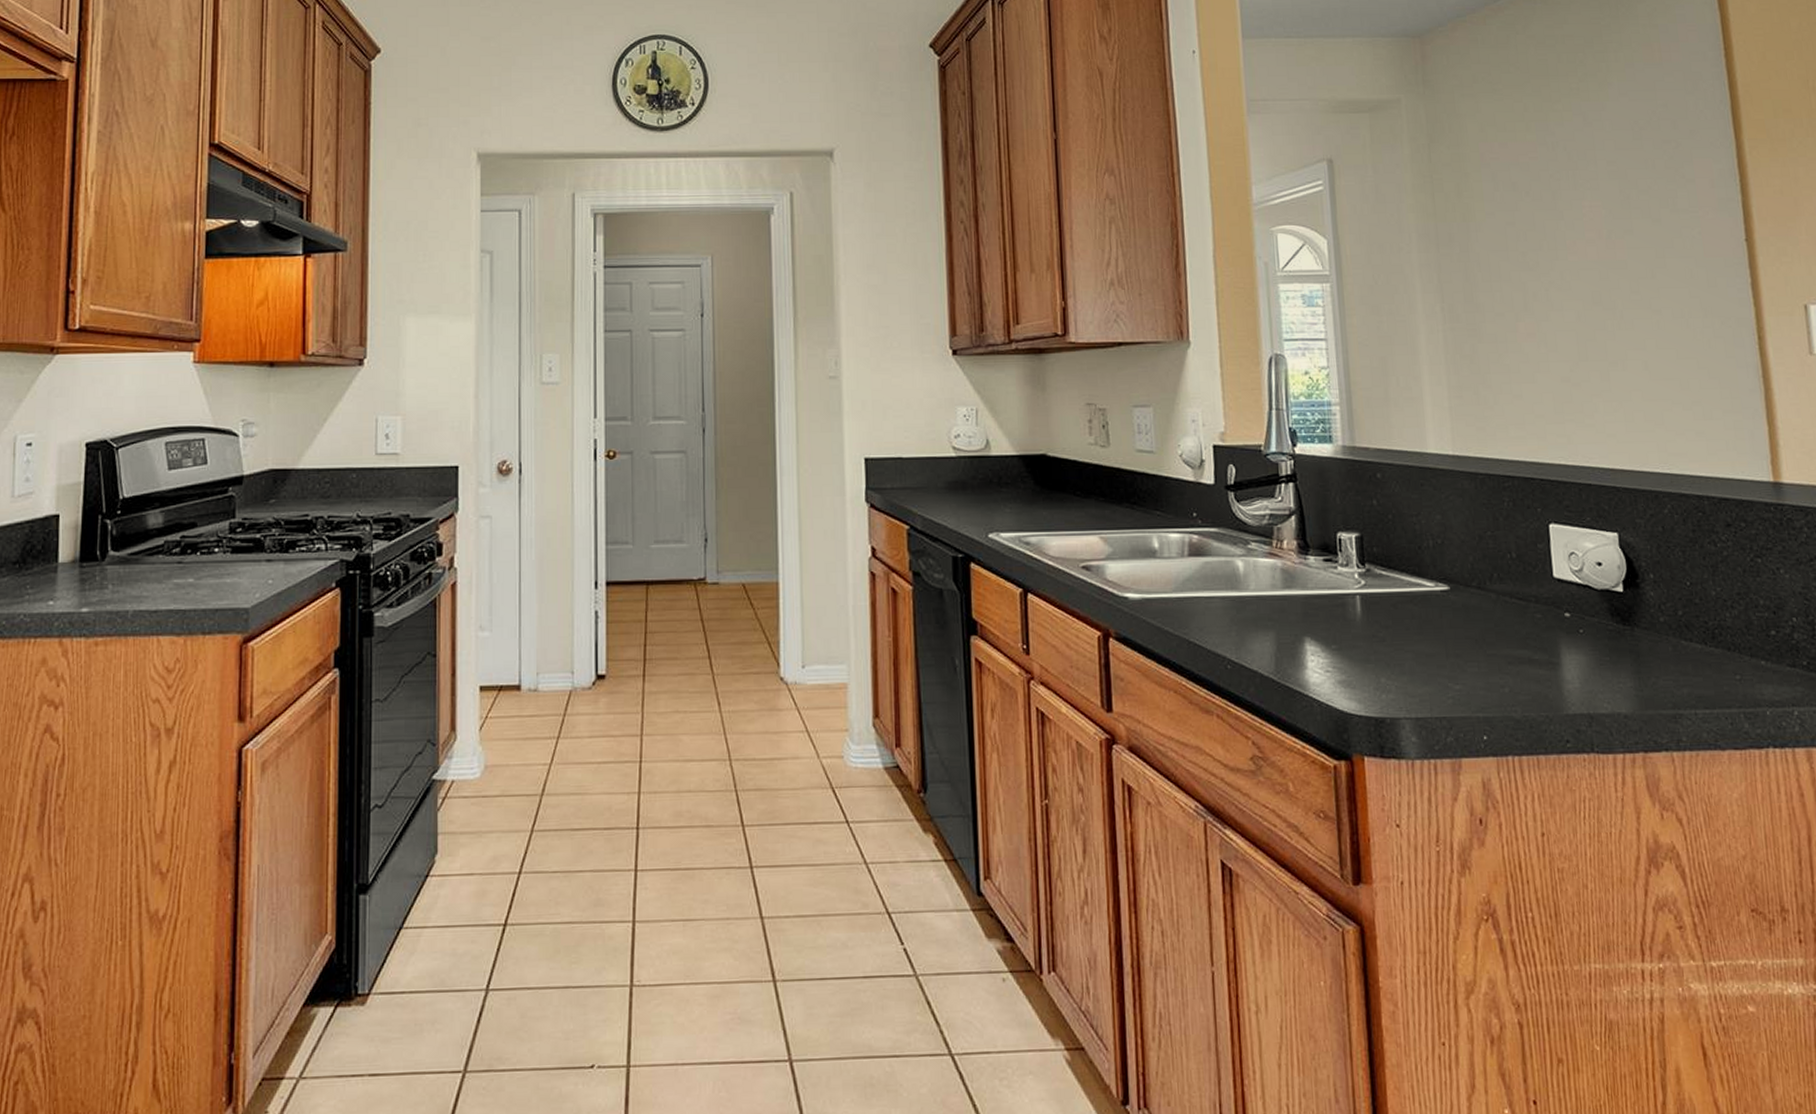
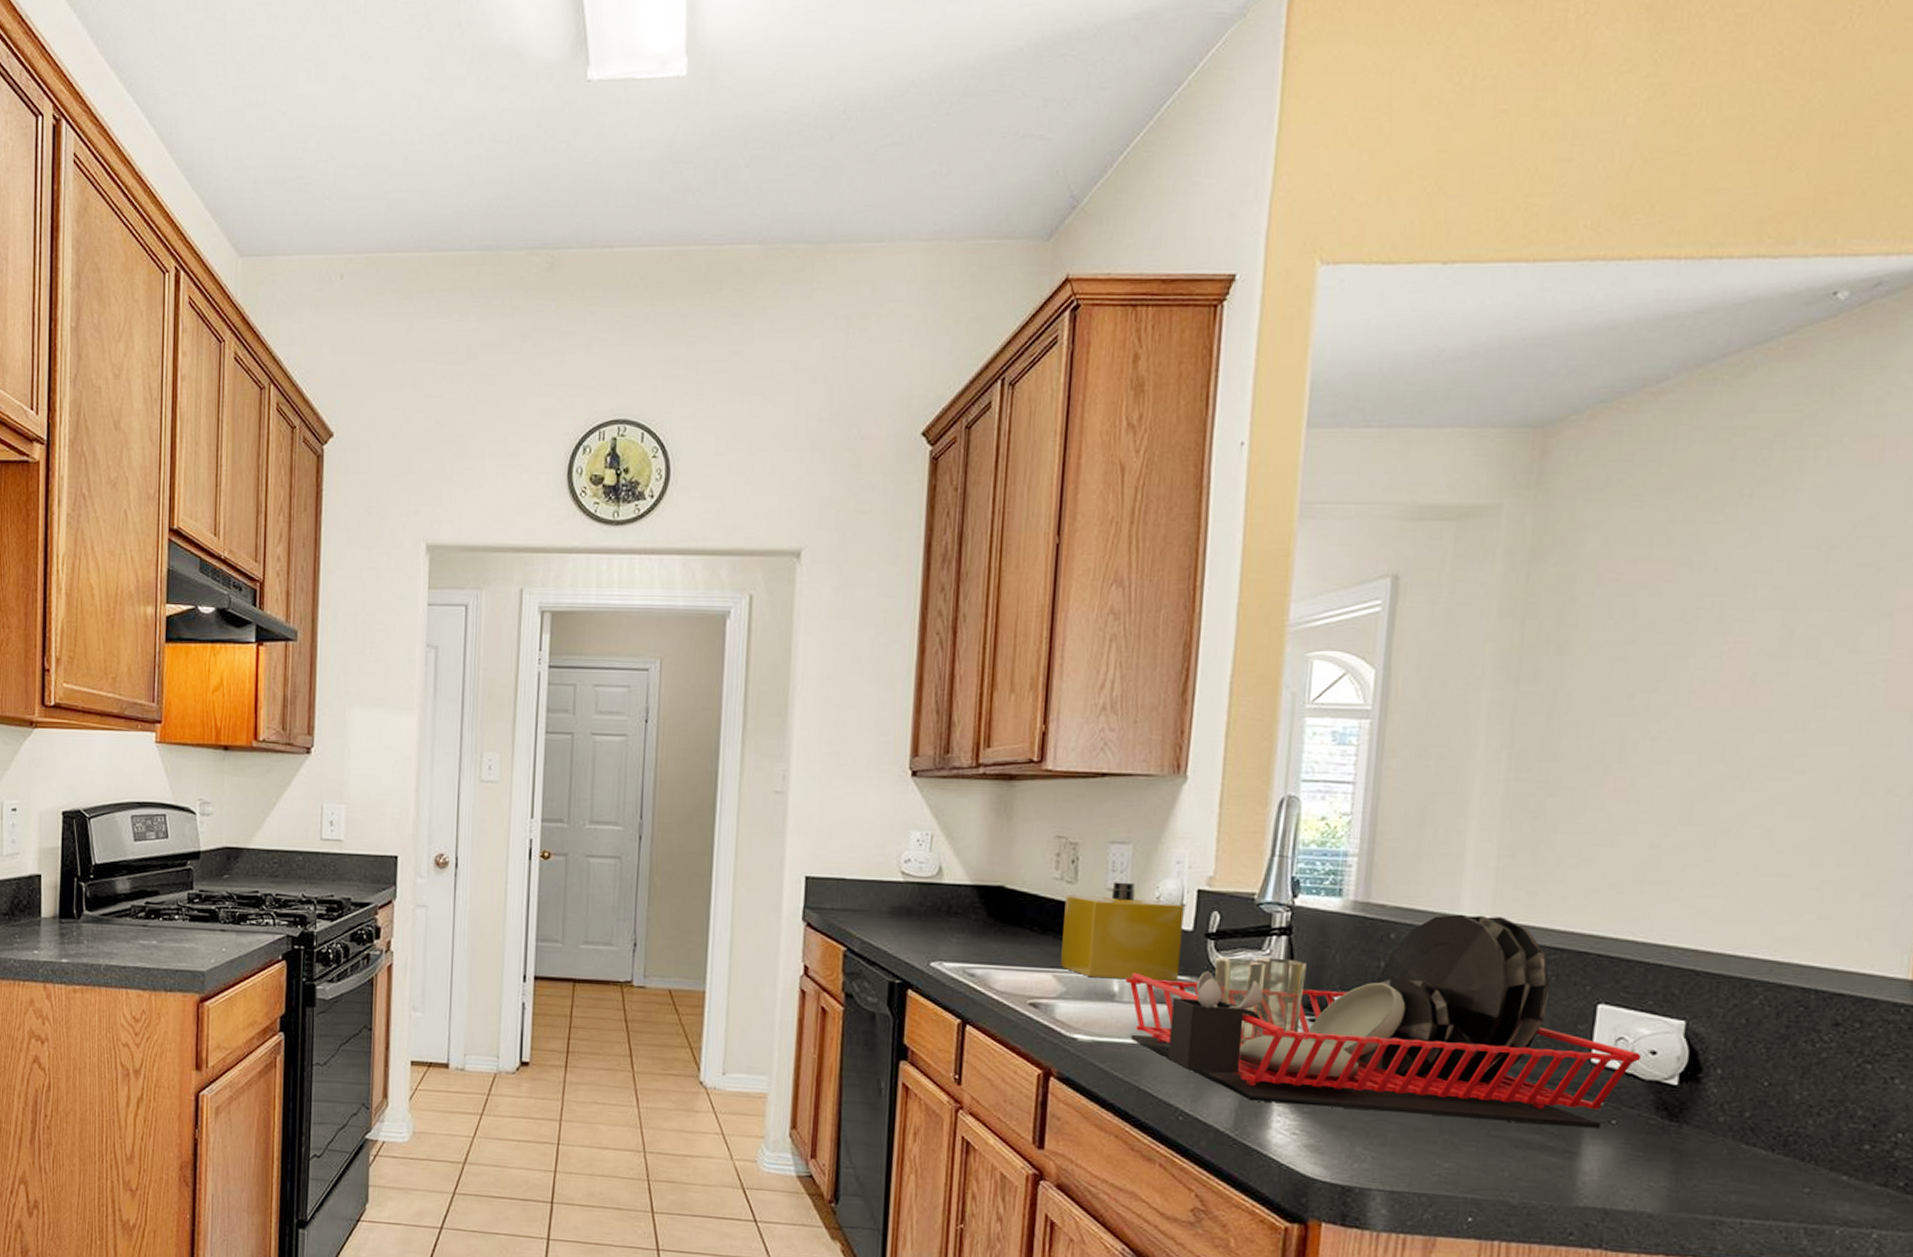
soap dispenser: none [1101,443,1209,537] -> present [1060,882,1184,982]
dish rack: none [1164,451,1591,643] -> present [1126,914,1642,1129]

